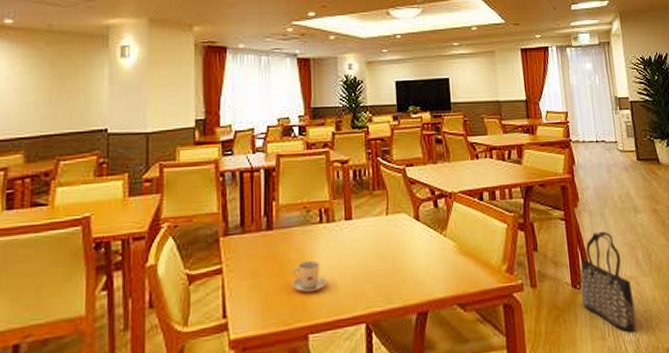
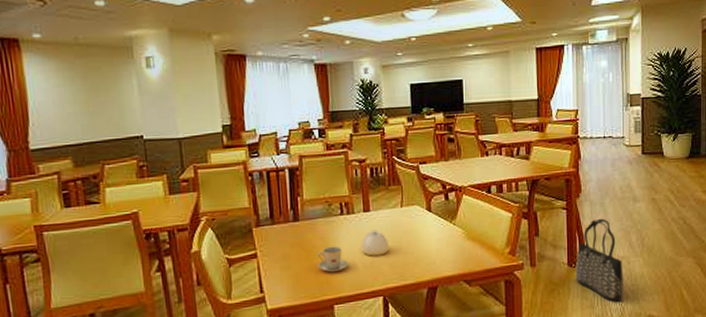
sugar bowl: none [341,241,374,273] -> present [361,229,390,256]

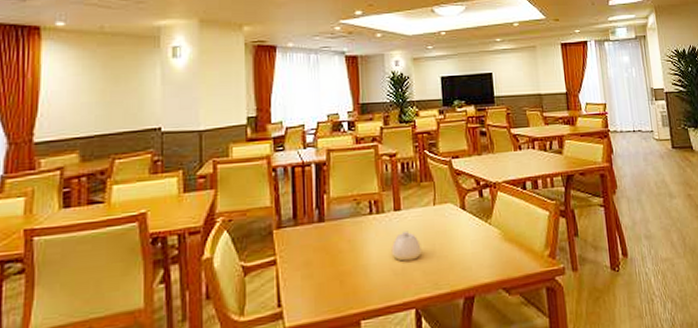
teacup: present [317,246,349,273] -> none [343,250,378,282]
tote bag: present [575,218,623,302] -> none [619,216,672,311]

